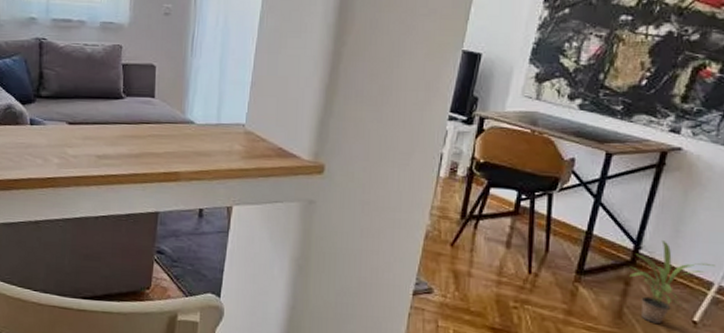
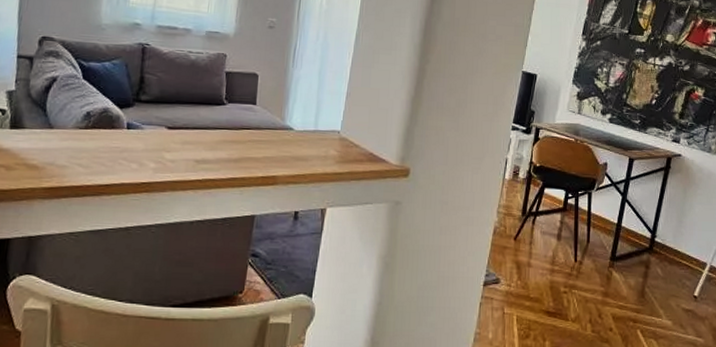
potted plant: present [629,241,716,323] -> none [649,230,707,299]

